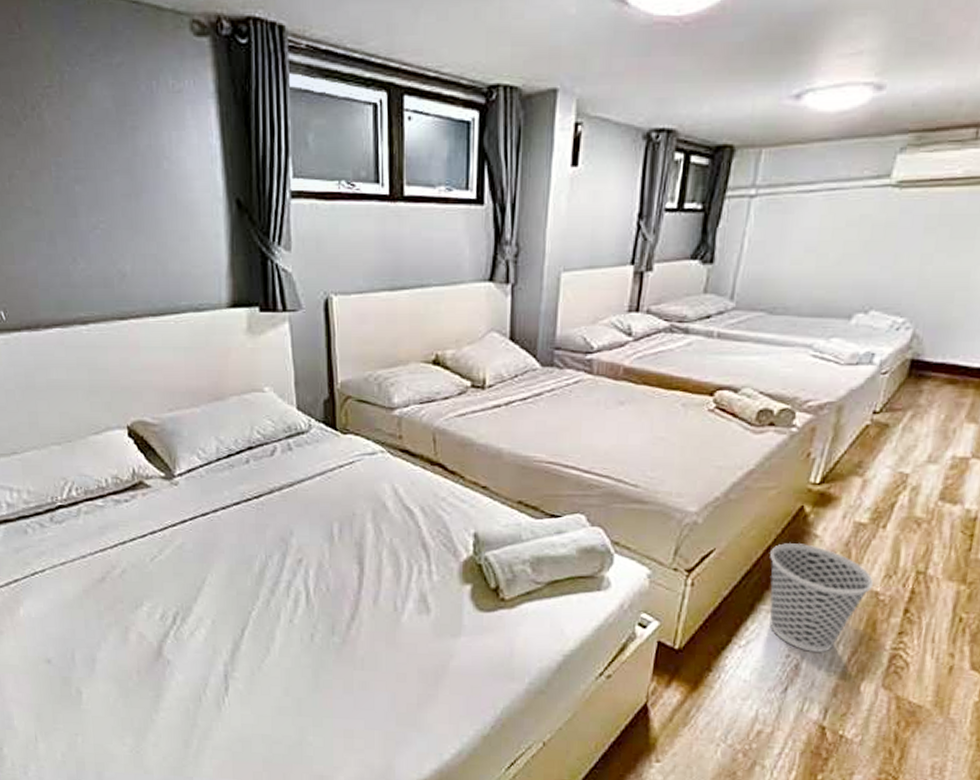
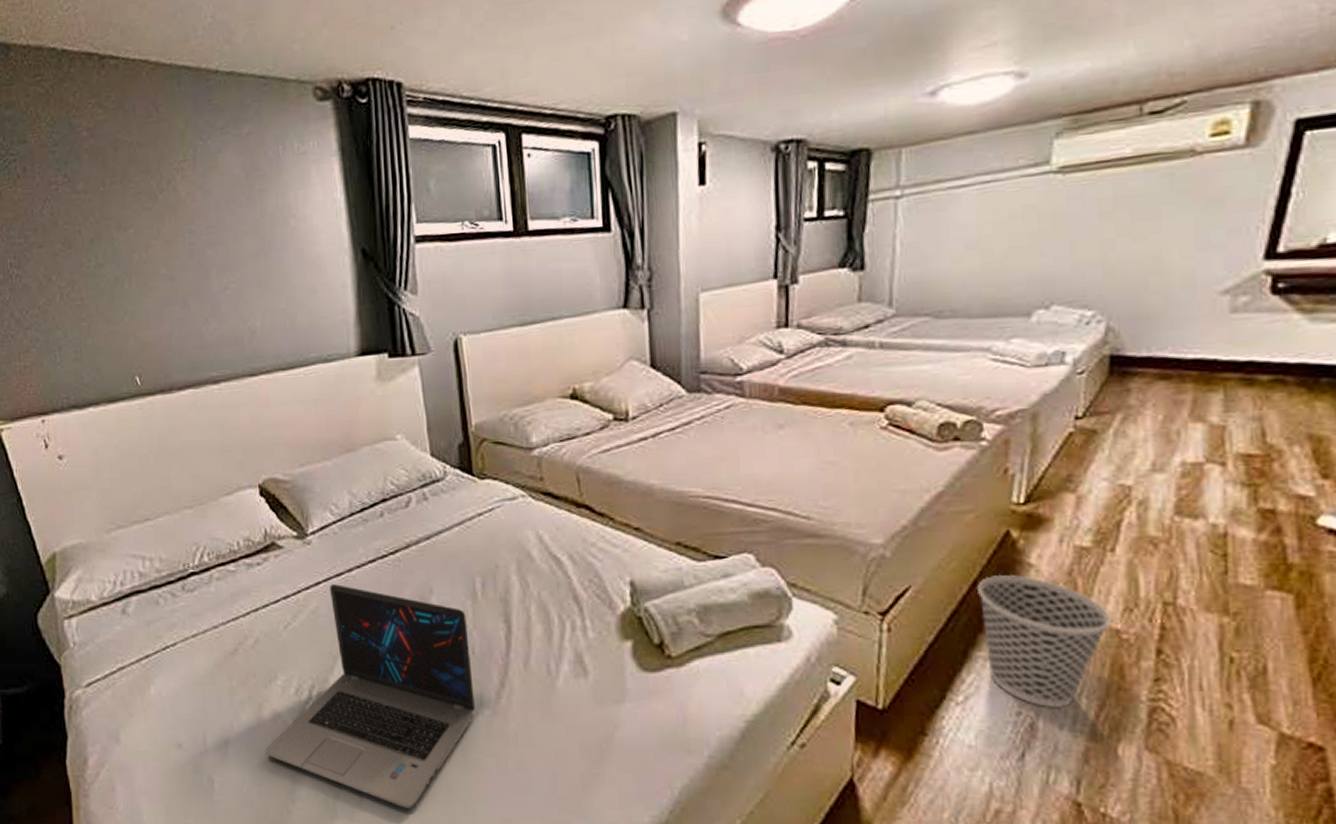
laptop: none [130,523,327,720] -> present [264,584,475,809]

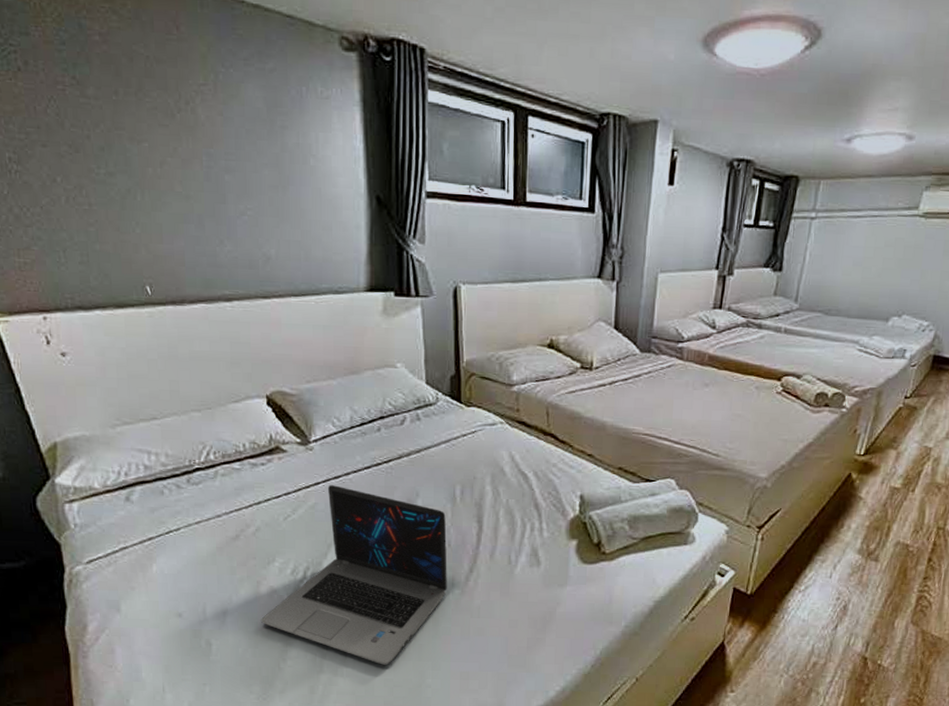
wastebasket: present [977,574,1111,707] -> none [823,503,905,595]

